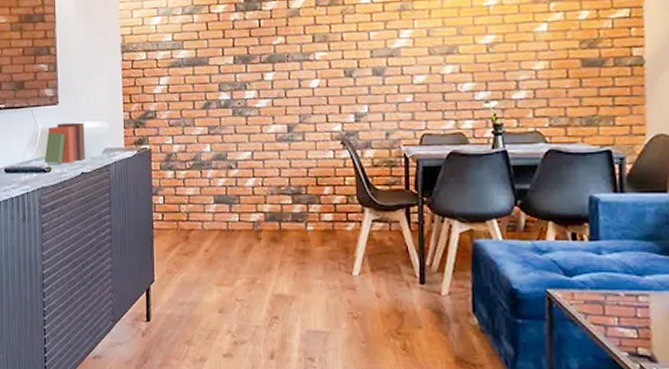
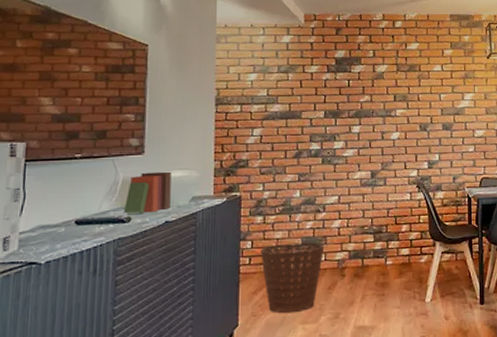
basket: none [172,200,238,274] -> present [259,242,325,314]

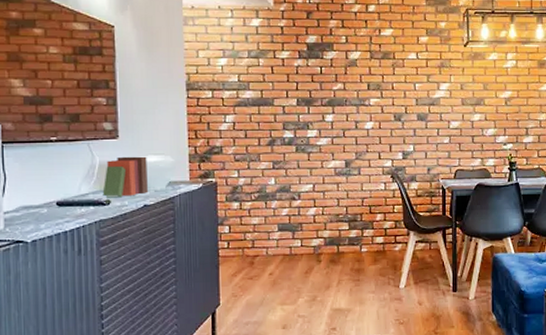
basket: present [259,242,325,314] -> none [237,228,301,295]

